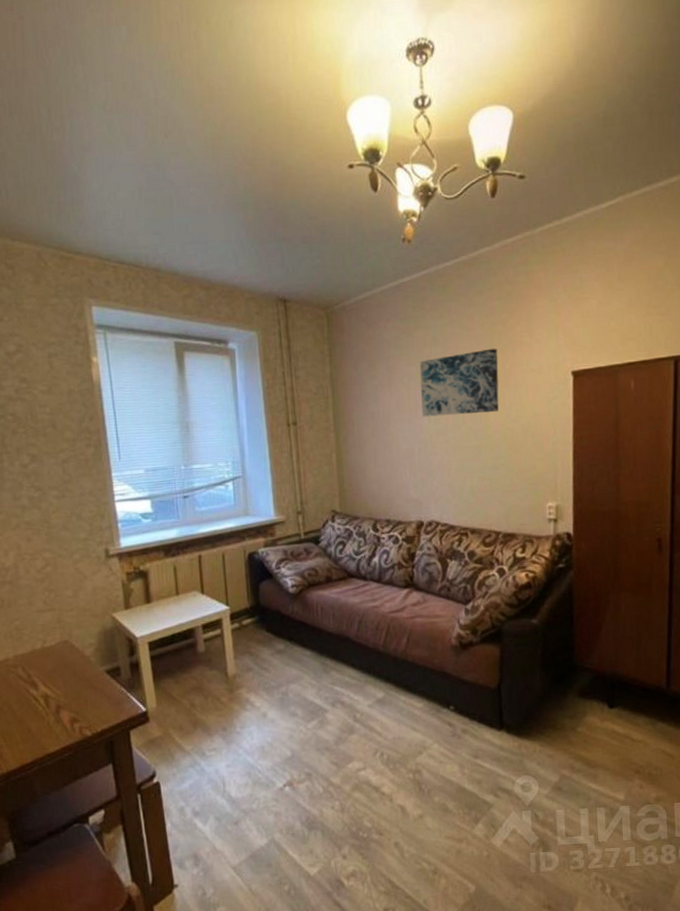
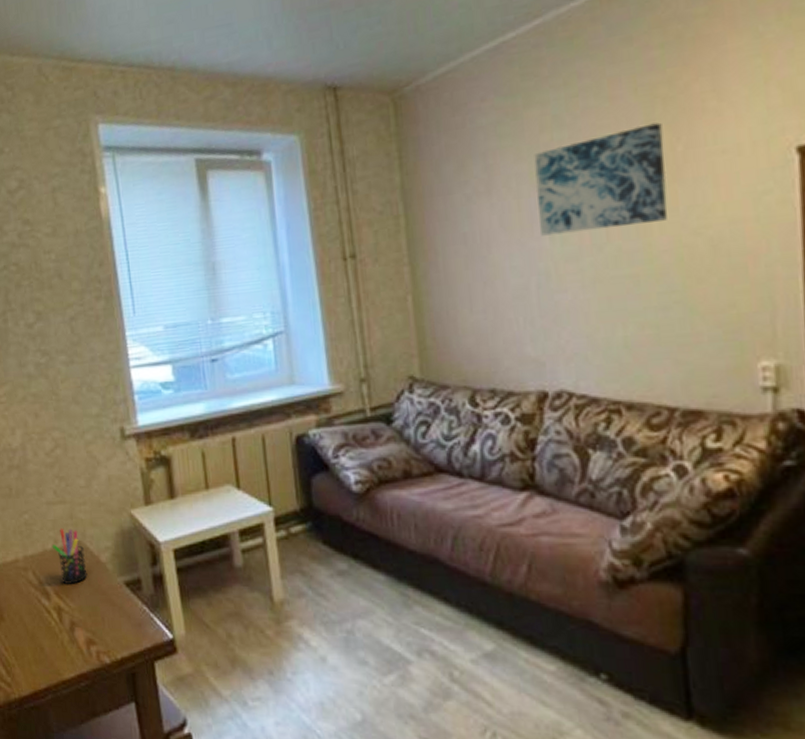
pen holder: none [40,631,73,676] -> present [51,529,88,584]

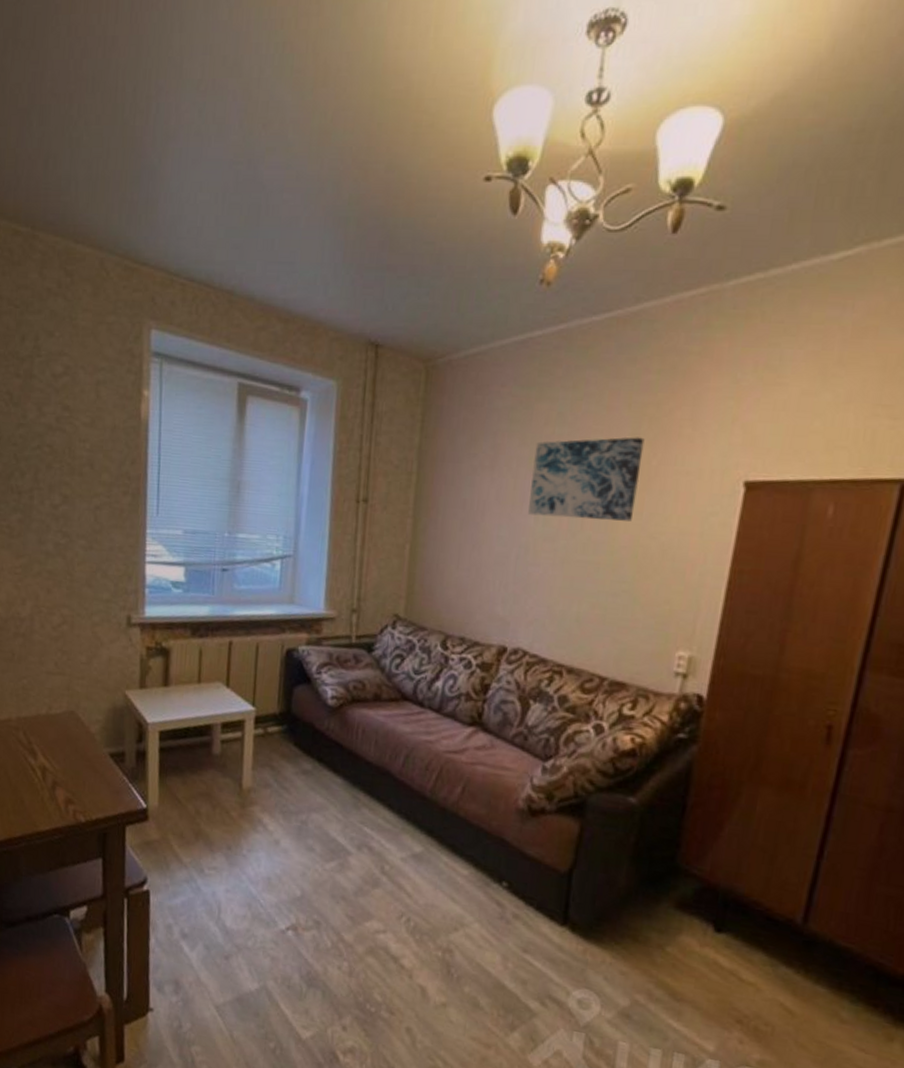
pen holder: present [51,529,88,584] -> none [45,697,76,749]

